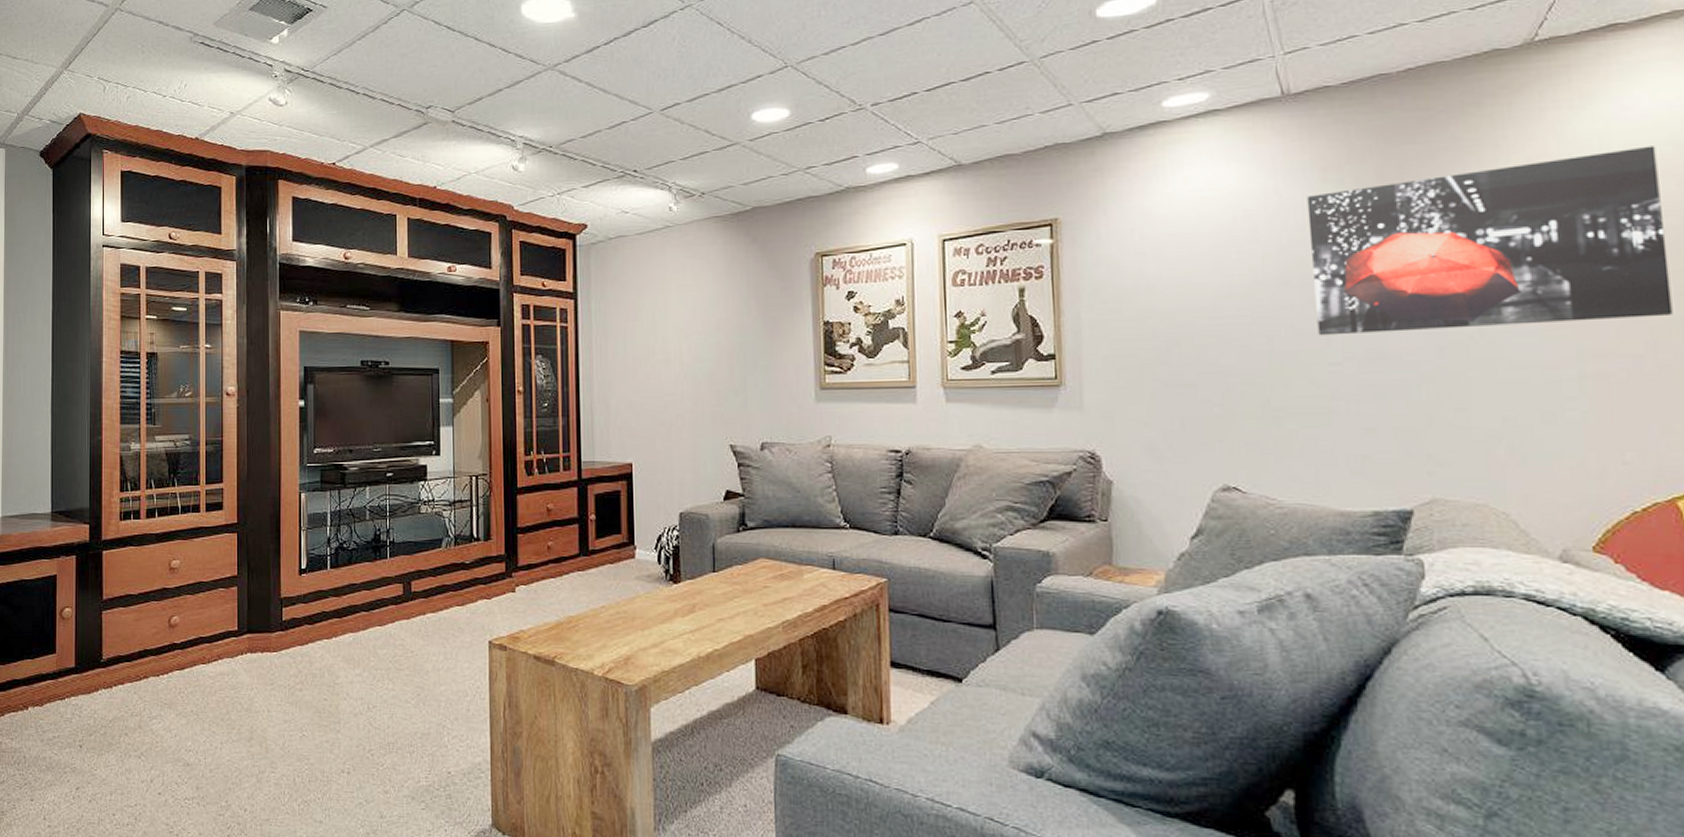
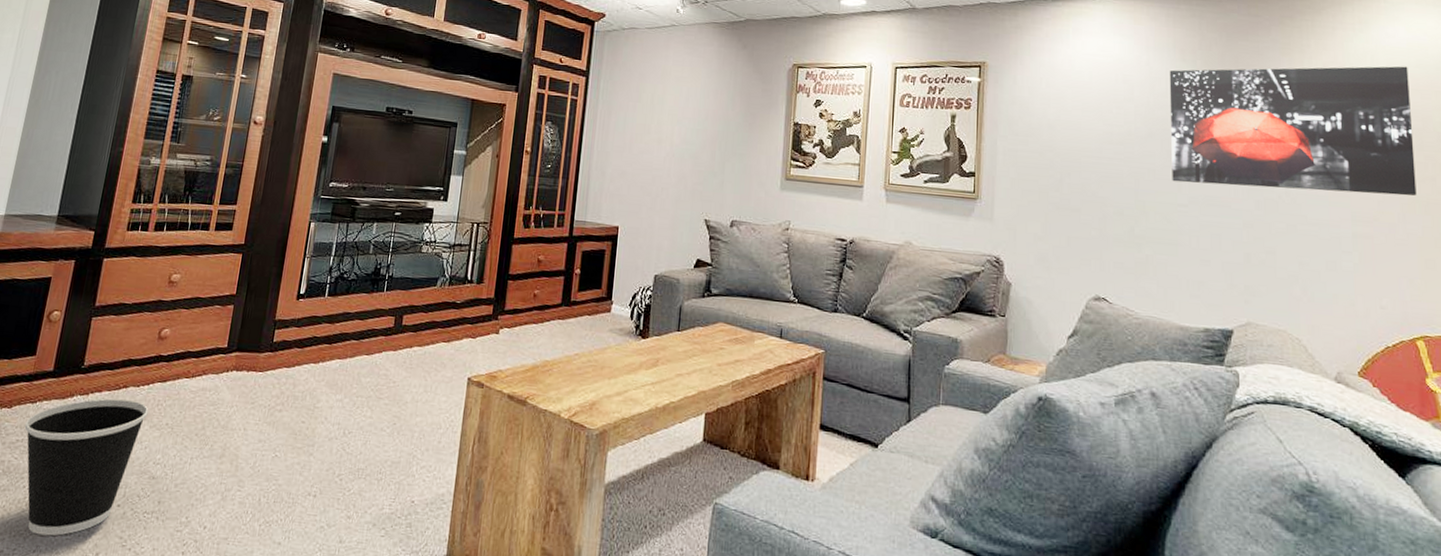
wastebasket: none [58,690,172,827] -> present [24,398,149,536]

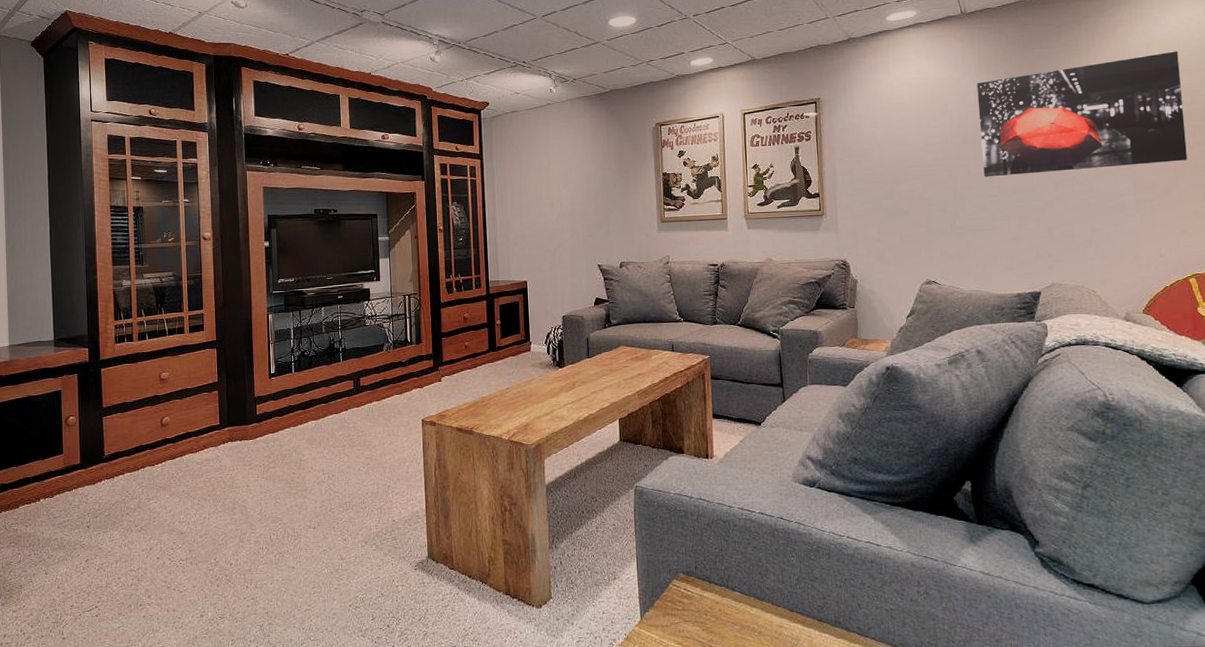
wastebasket: present [24,398,149,536] -> none [67,477,166,589]

